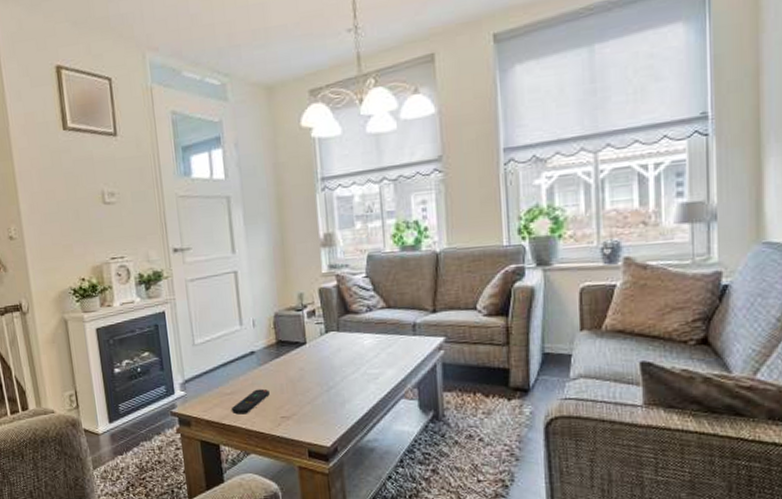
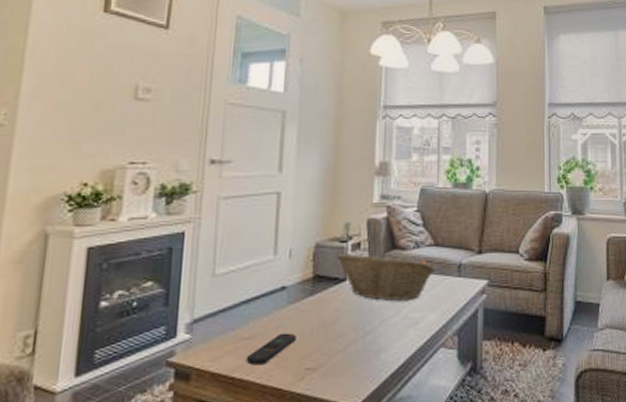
fruit basket: none [294,316,391,360] -> present [336,252,436,302]

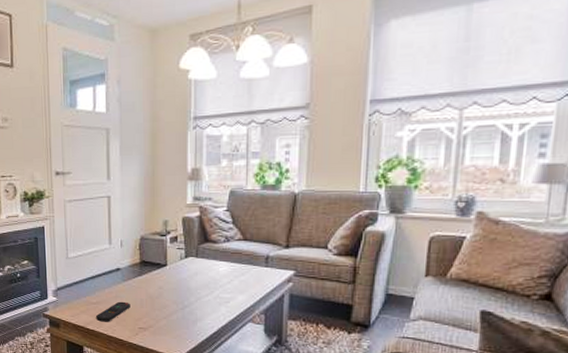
fruit basket: present [336,252,436,302] -> none [158,244,245,285]

